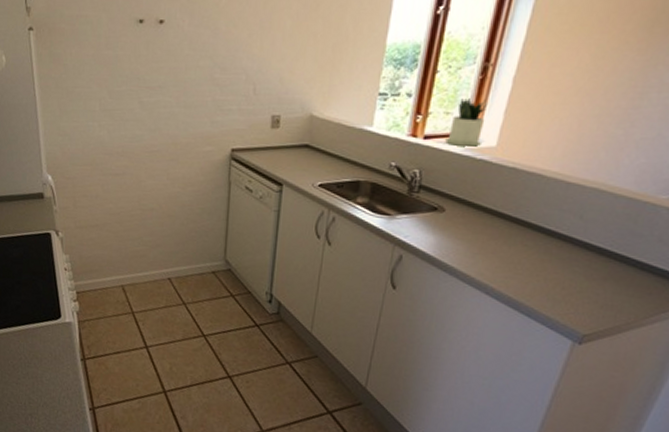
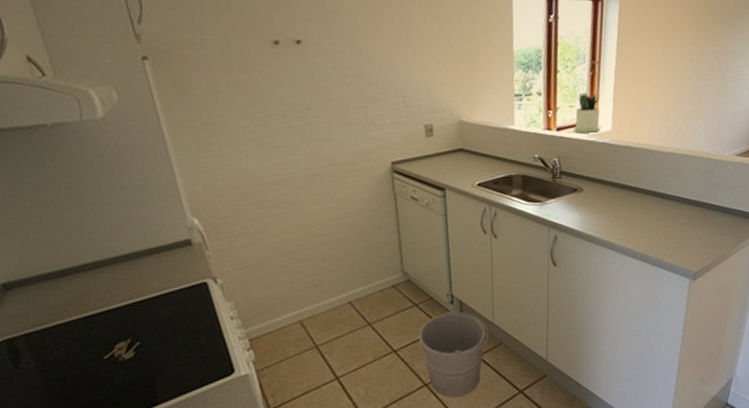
bucket: none [230,310,304,399] -> present [419,311,489,398]

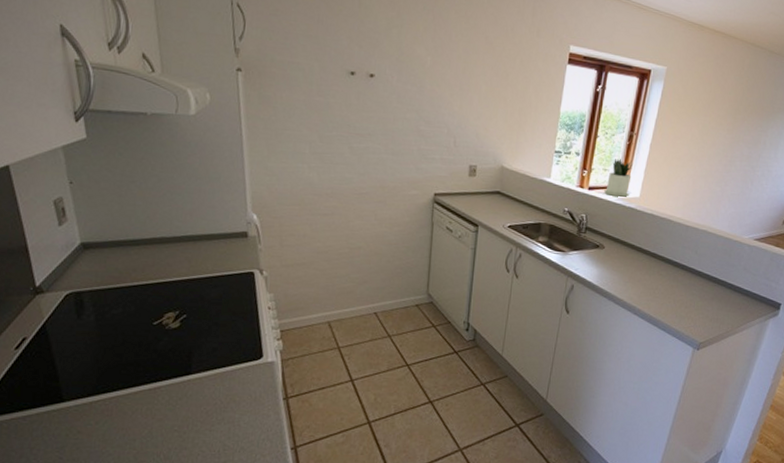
bucket: present [419,311,489,398] -> none [432,338,496,419]

